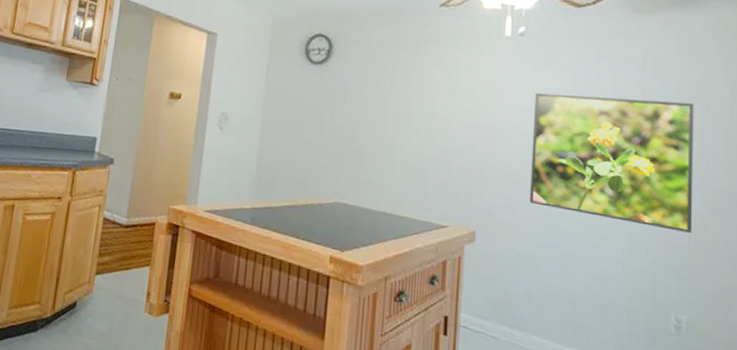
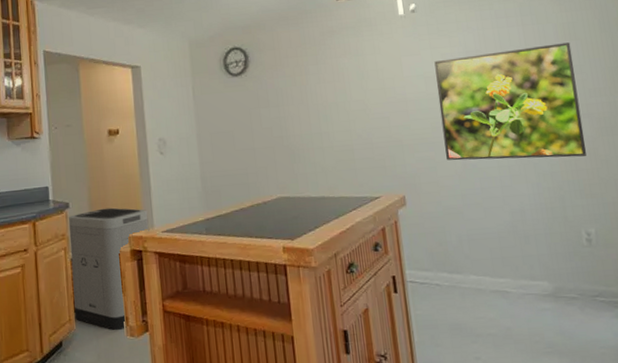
trash can: none [95,172,194,305] -> present [68,207,149,330]

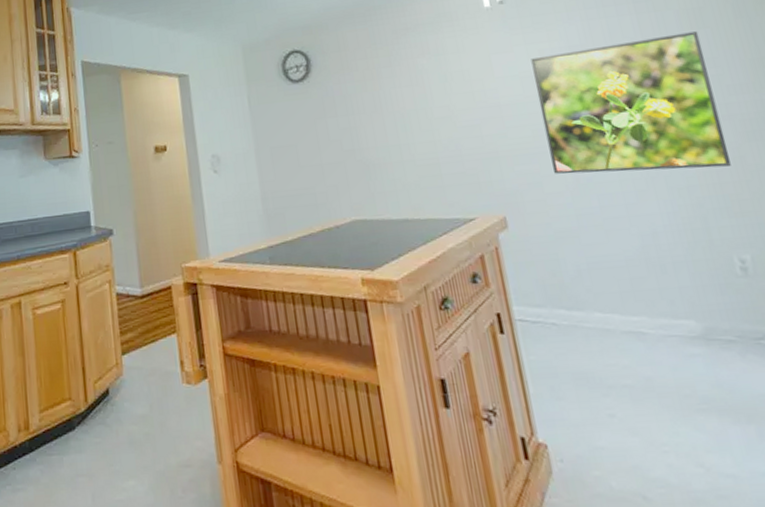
trash can: present [68,207,149,330] -> none [113,234,205,376]

